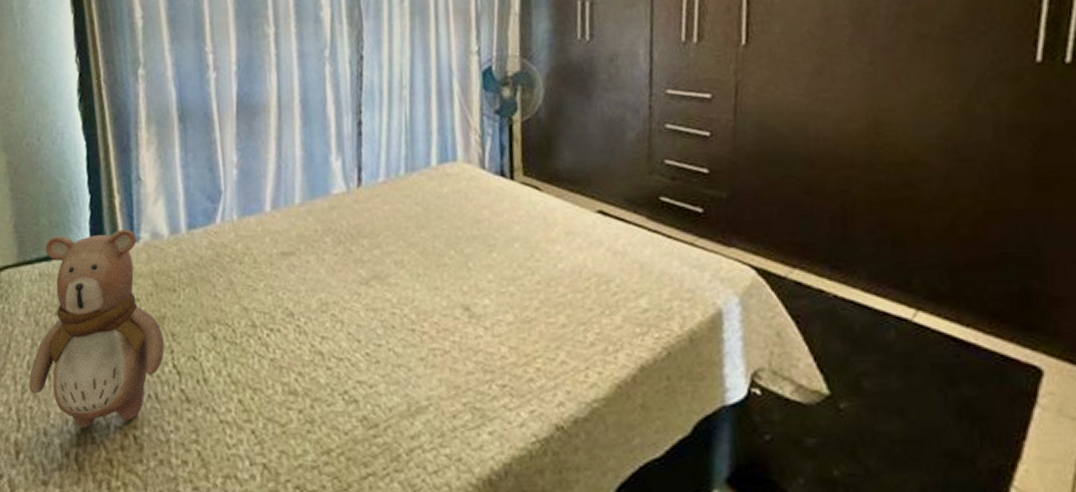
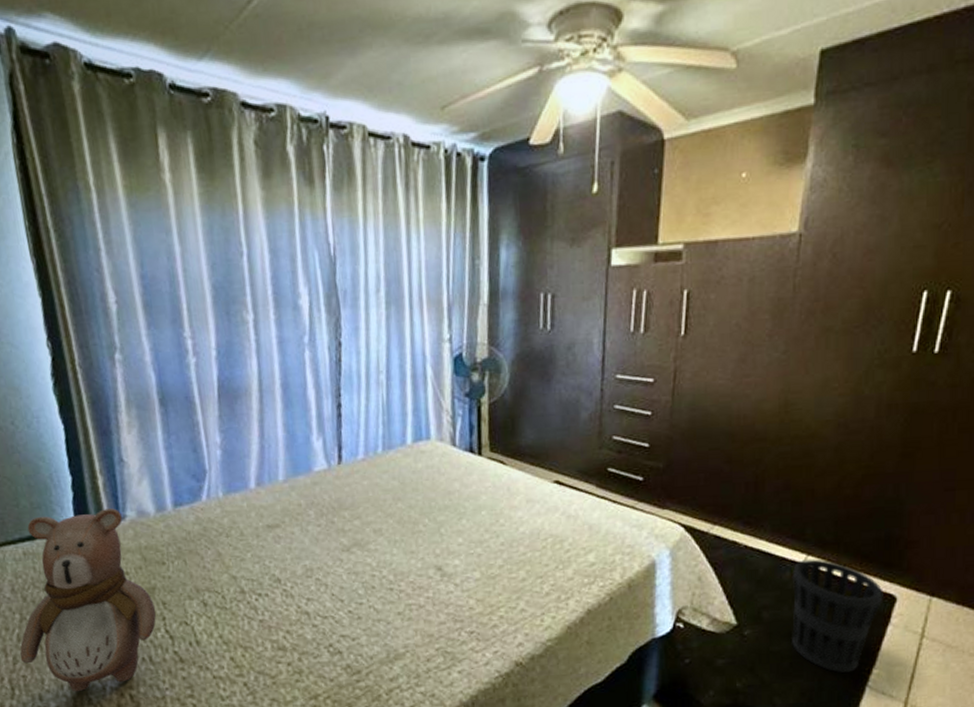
wastebasket: none [897,315,1025,467] -> present [791,559,883,674]

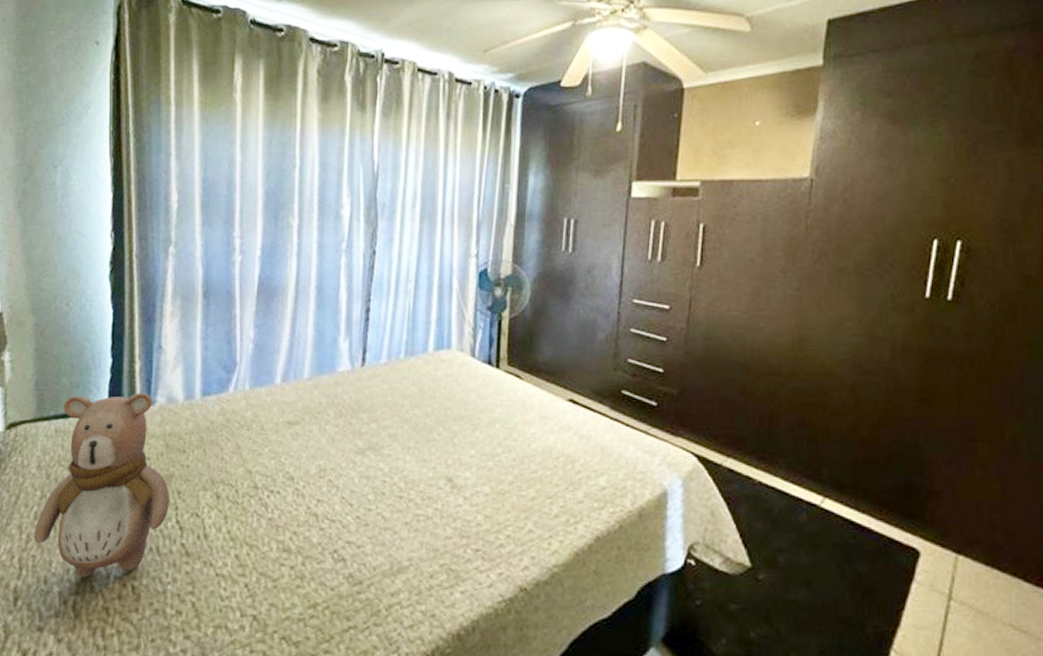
wastebasket: present [791,559,883,674] -> none [808,502,906,633]

